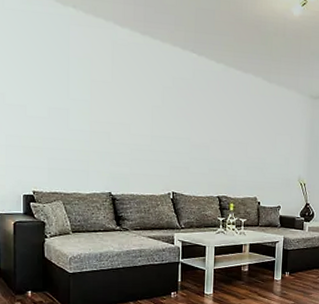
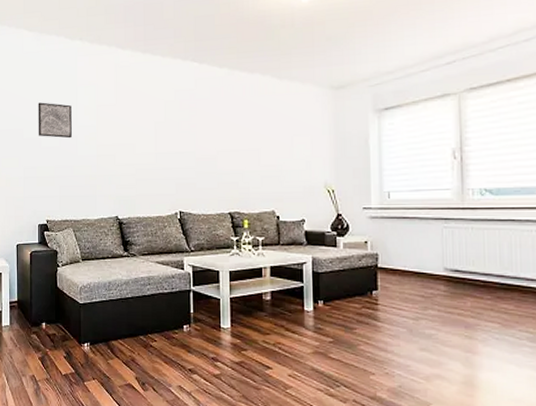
wall art: none [23,67,63,111] -> present [38,102,72,139]

